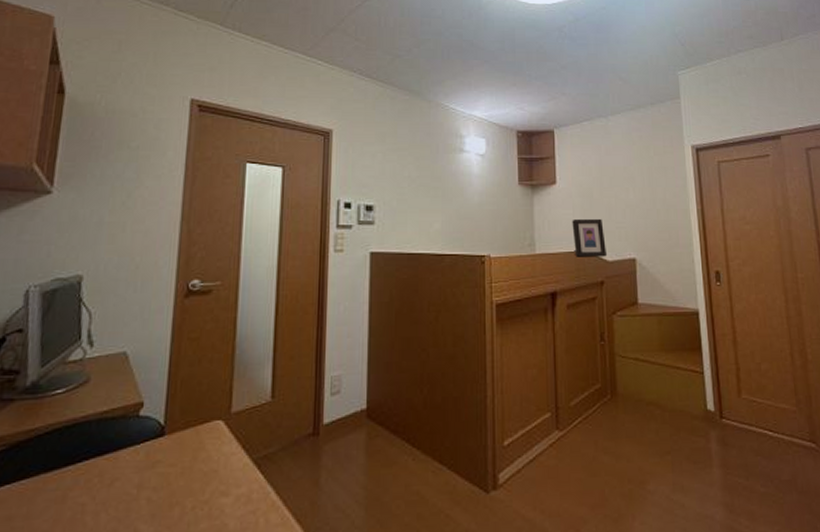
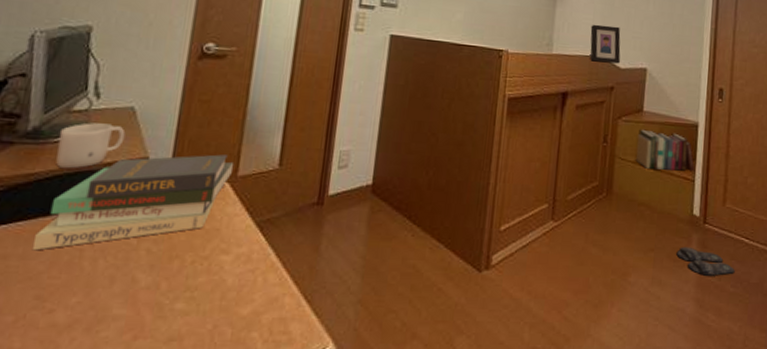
books: none [35,392,226,509] -> present [32,154,233,251]
mug: none [54,371,120,422] -> present [56,123,126,169]
books: none [635,323,702,364] -> present [636,129,695,171]
slippers: none [695,445,763,477] -> present [676,246,735,276]

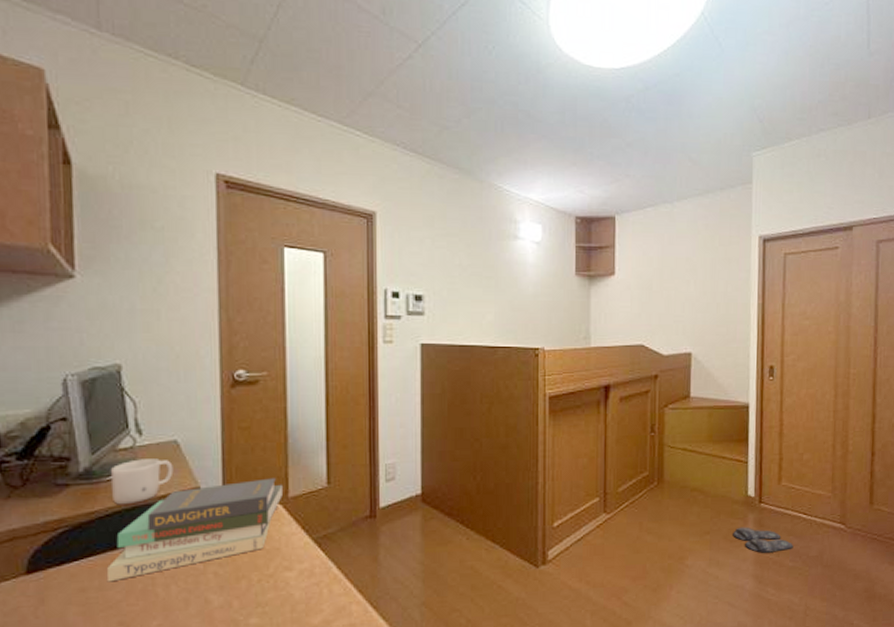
picture frame: present [590,24,621,64] -> none [629,311,662,351]
books: present [636,129,695,171] -> none [685,415,747,454]

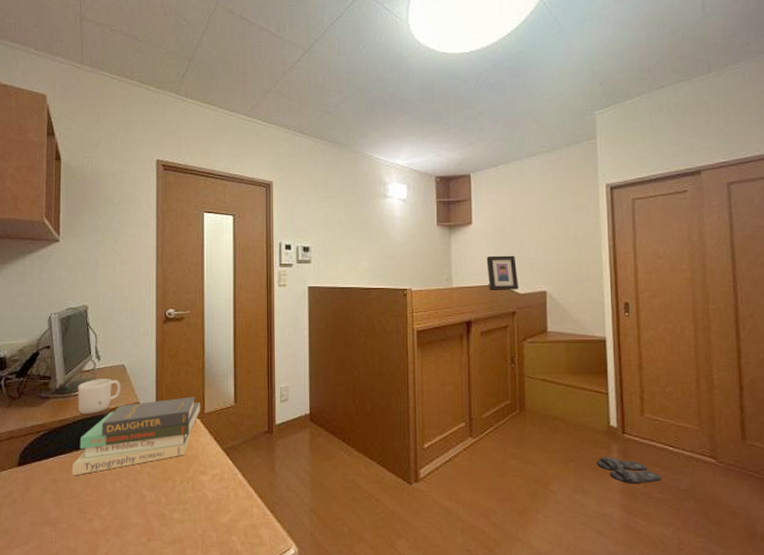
picture frame: none [629,311,662,351] -> present [486,255,518,290]

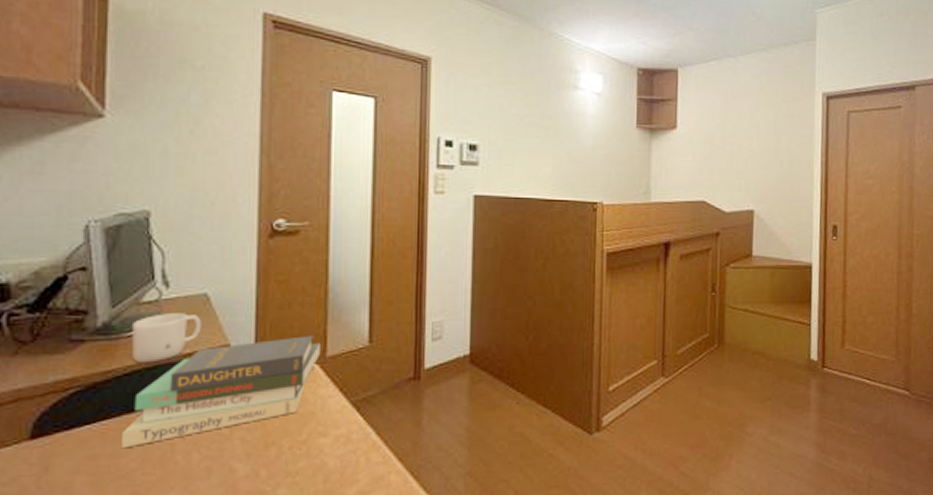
picture frame: present [486,255,518,290] -> none [690,166,725,208]
slippers: present [597,456,662,483] -> none [795,392,857,420]

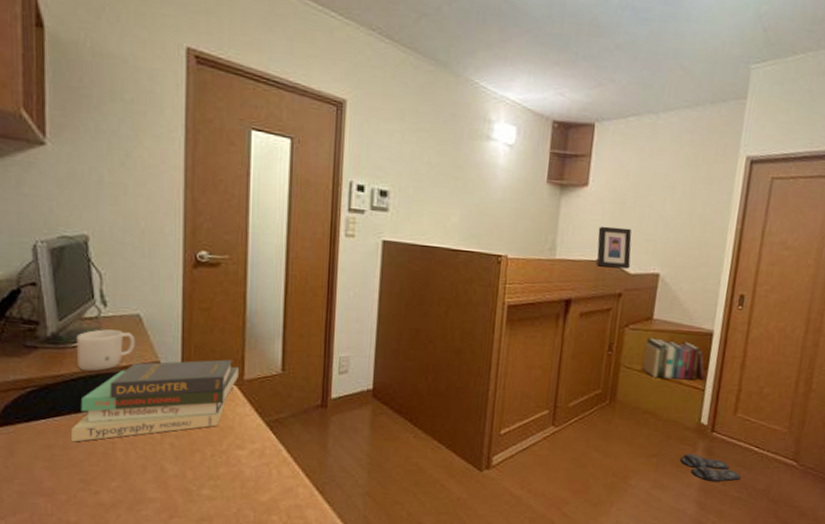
picture frame: none [690,166,725,208] -> present [597,226,632,269]
books: none [747,275,810,316] -> present [643,337,706,381]
slippers: none [795,392,857,420] -> present [680,453,741,482]

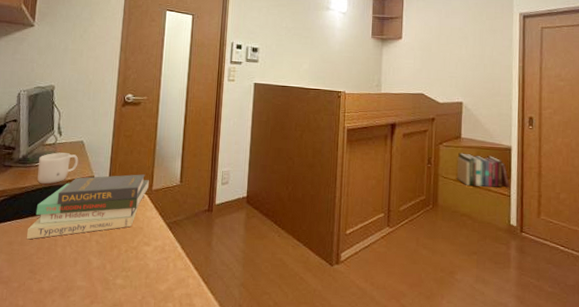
picture frame: present [597,226,632,269] -> none [412,67,439,99]
slippers: present [680,453,741,482] -> none [497,251,552,277]

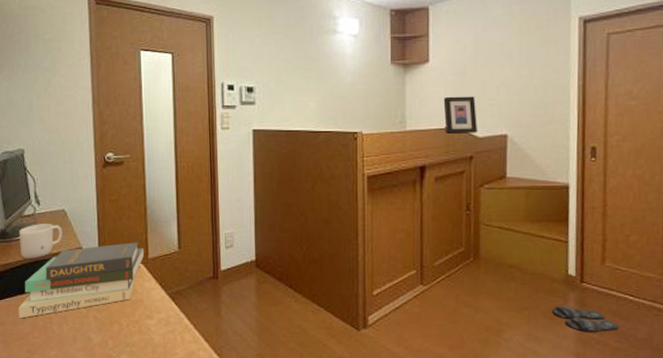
picture frame: none [412,67,439,99] -> present [443,96,477,134]
books: present [457,152,510,188] -> none [502,195,567,233]
slippers: none [497,251,552,277] -> present [552,305,619,332]

